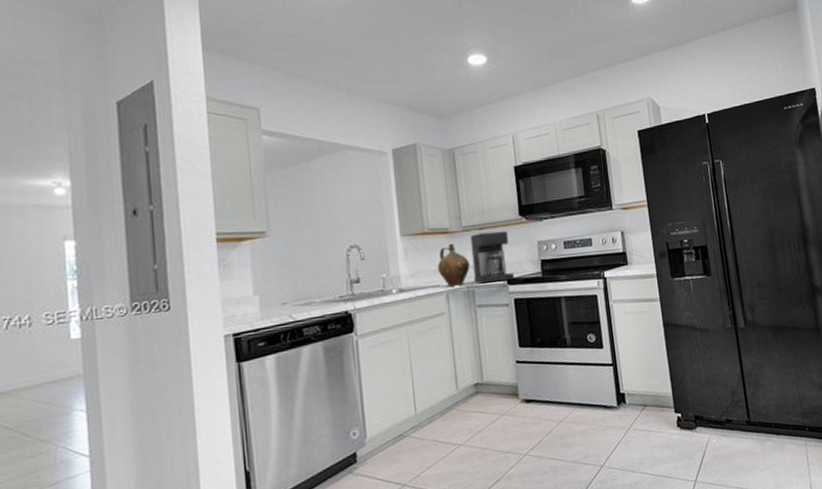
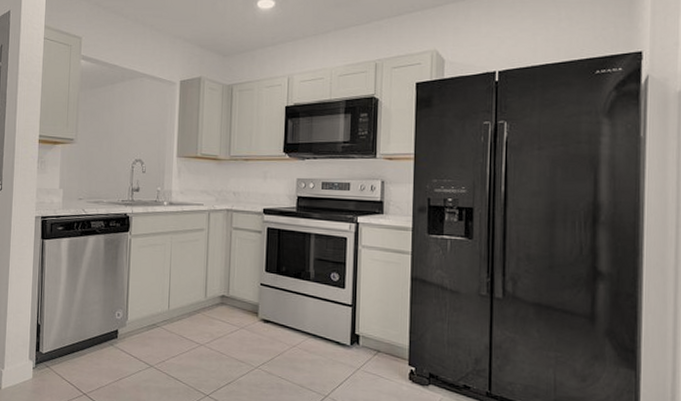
ceramic jug: present [438,243,470,287] -> none [204,169,232,208]
coffee maker: present [470,230,514,284] -> none [234,163,270,210]

